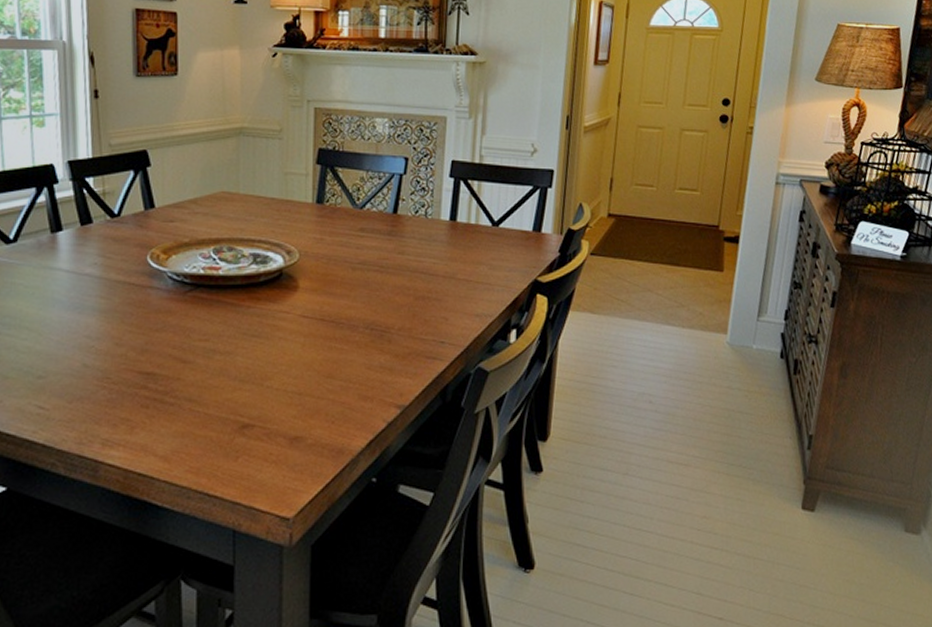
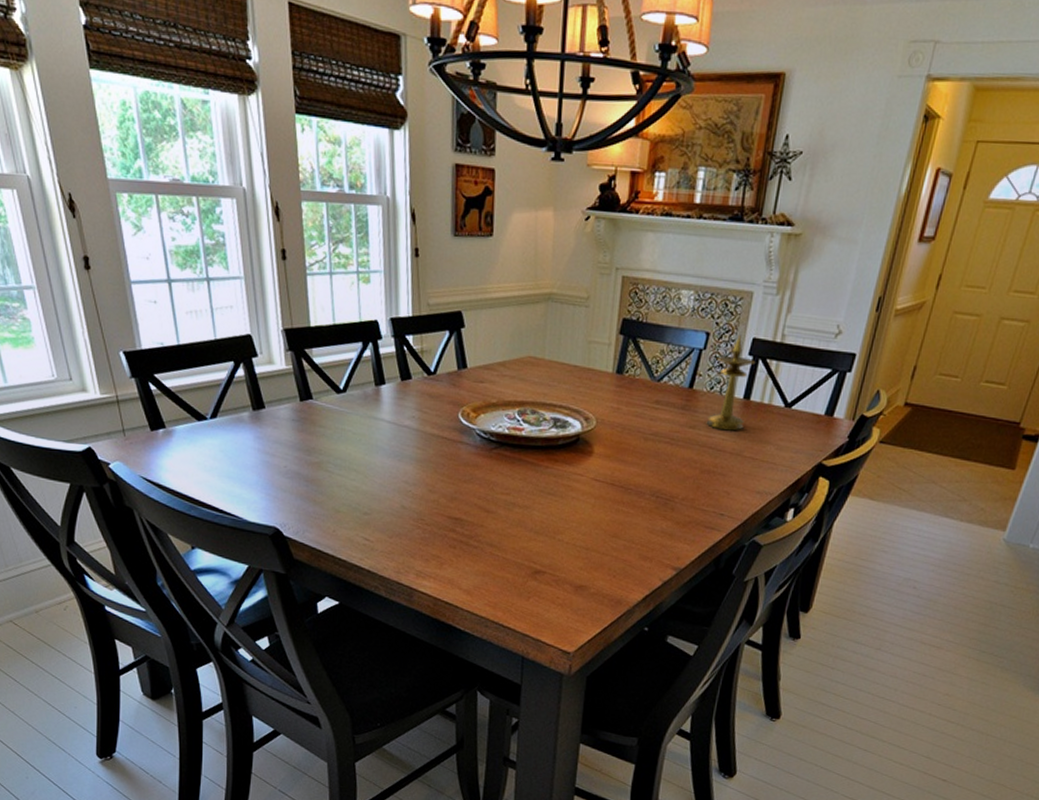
candlestick: none [414,158,458,254] -> present [706,334,756,431]

